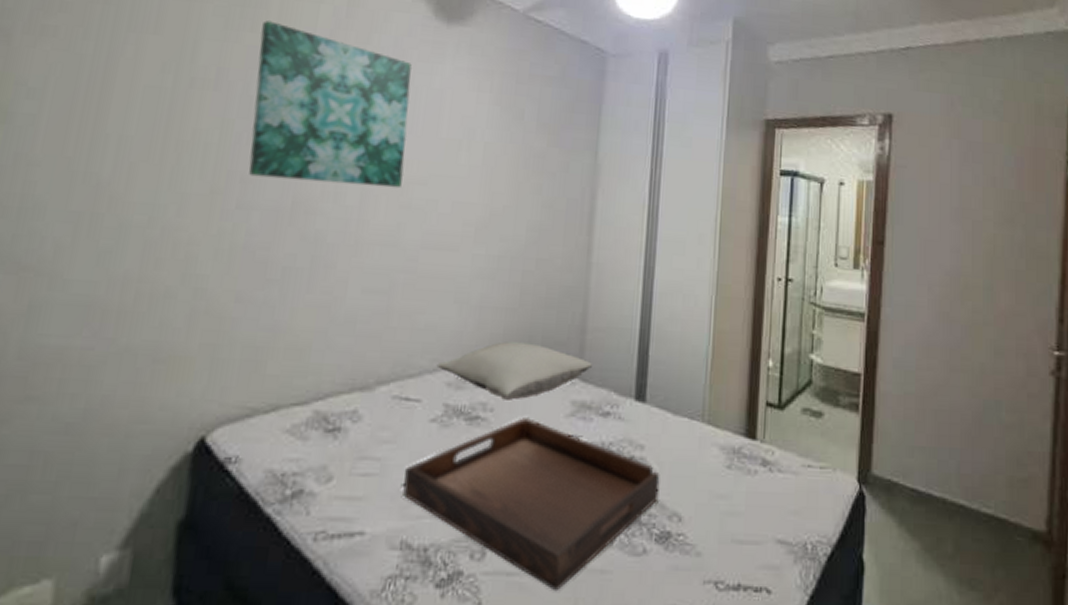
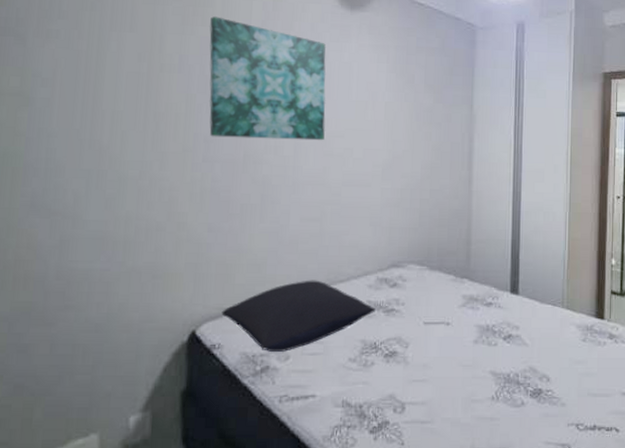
pillow: none [243,372,455,472] -> present [221,280,376,353]
serving tray: present [403,418,660,592] -> none [341,309,532,434]
pillow: present [436,341,592,402] -> none [360,253,477,298]

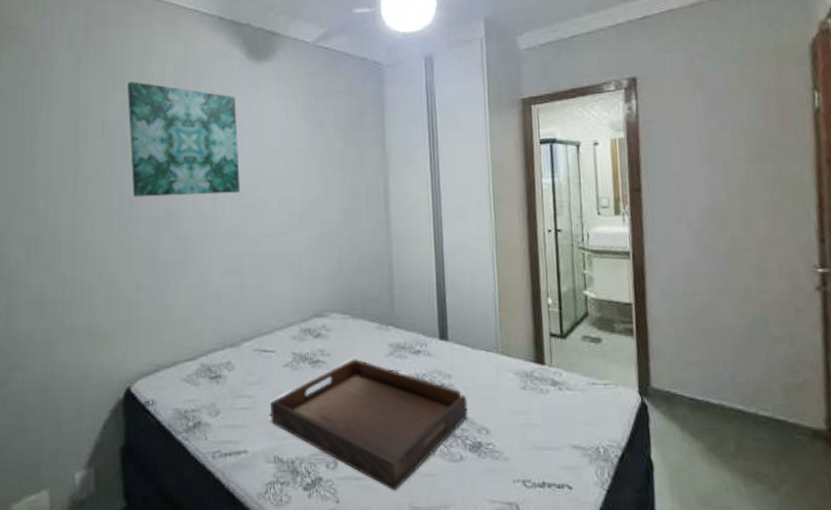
pillow: present [221,280,376,353] -> none [153,333,301,408]
serving tray: none [341,309,532,434] -> present [271,359,468,491]

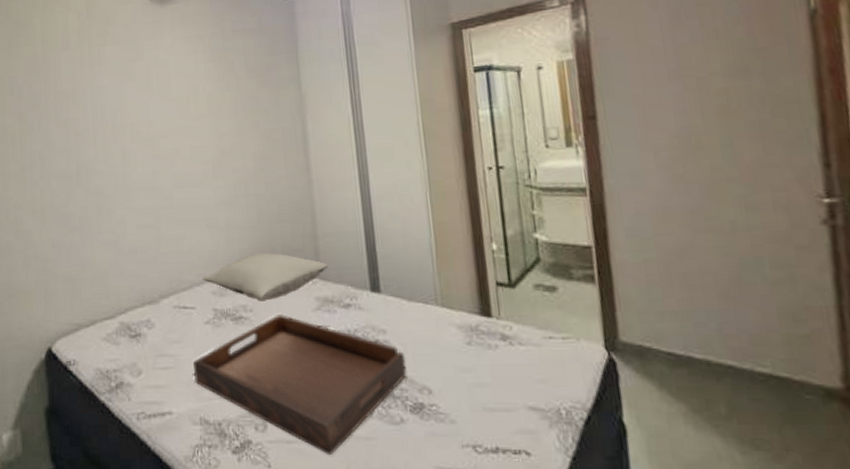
wall art: present [127,81,240,197] -> none [32,34,150,153]
pillow: none [283,301,401,348] -> present [202,253,328,303]

